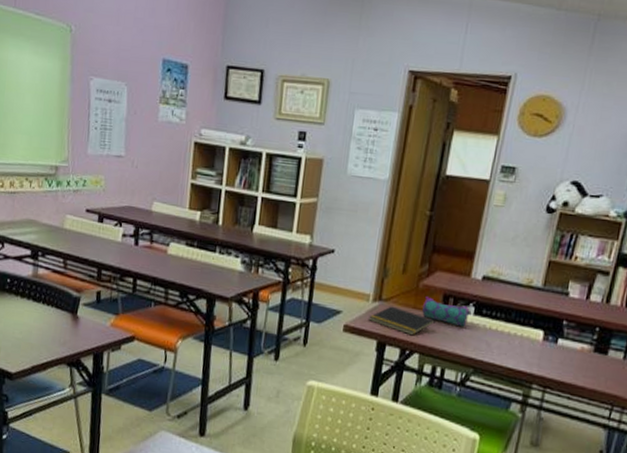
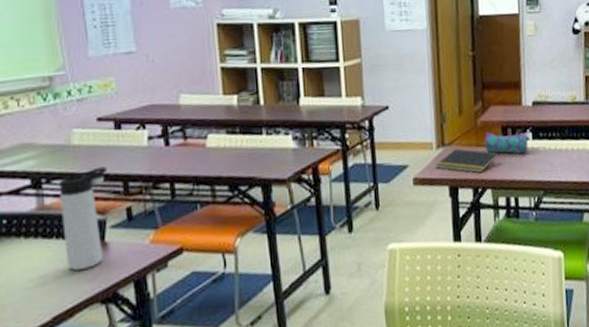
thermos bottle: none [47,251,87,335] -> present [58,166,107,270]

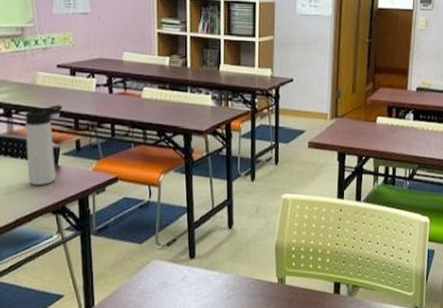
notepad: present [436,149,499,173] -> none [329,121,383,144]
pencil case: present [485,132,530,154] -> none [372,110,411,132]

